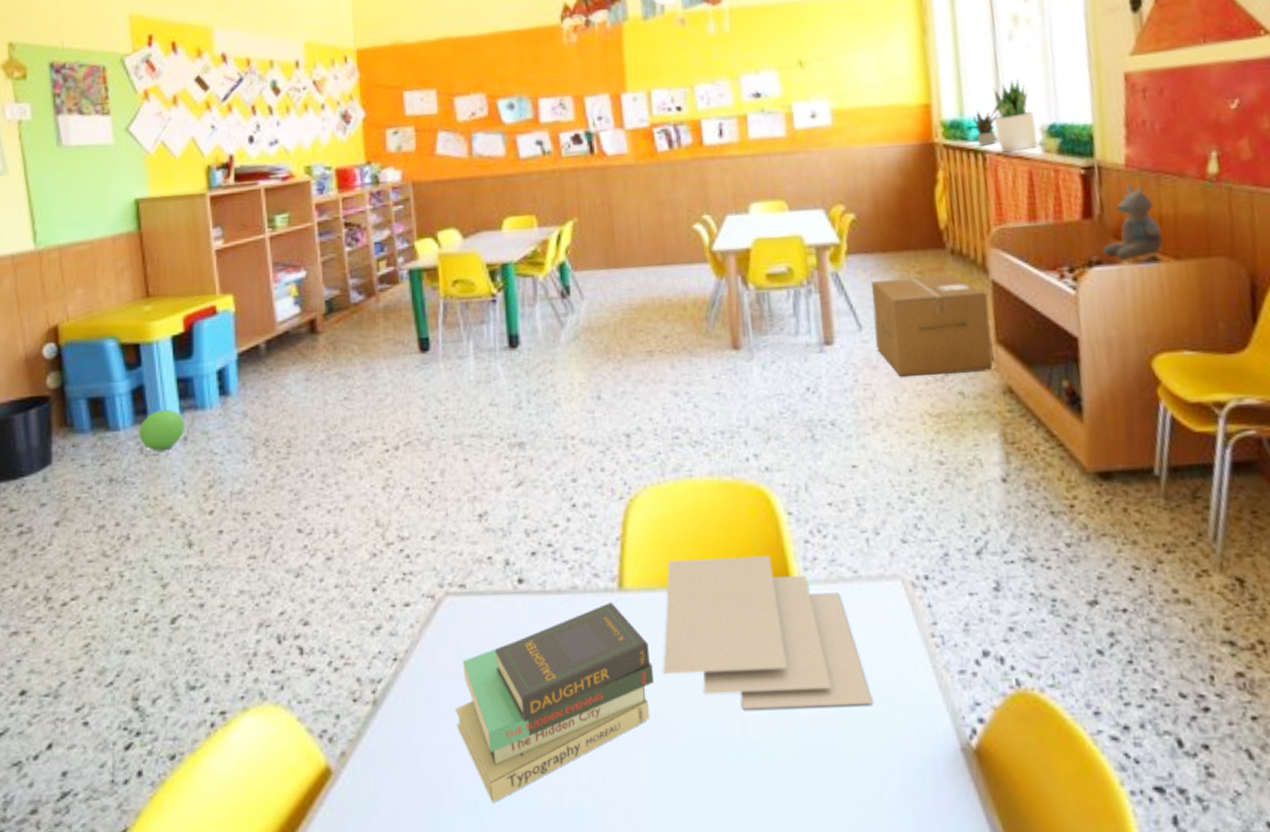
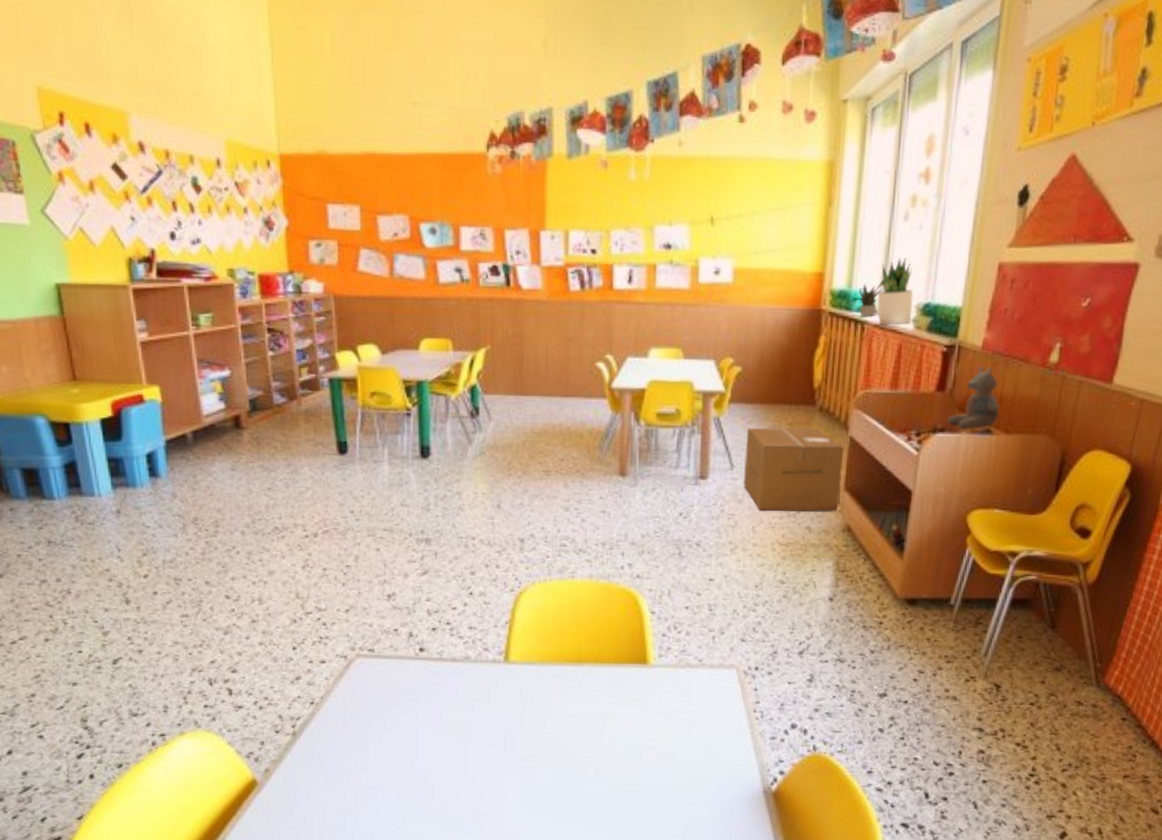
ball: present [139,409,185,452] -> none [73,484,118,521]
books: present [455,602,654,802] -> none [362,671,528,811]
papers: present [663,555,874,710] -> none [537,642,701,758]

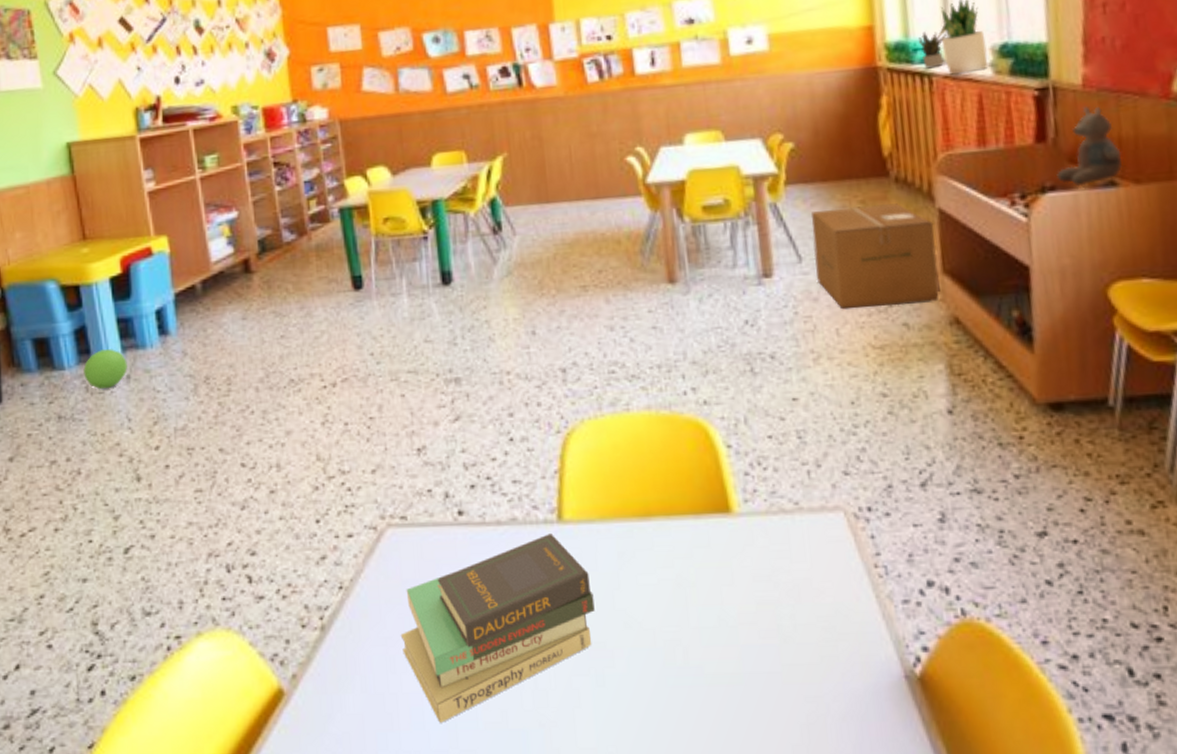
ball: none [73,484,118,521] -> present [83,348,127,390]
books: none [362,671,528,811] -> present [400,533,595,723]

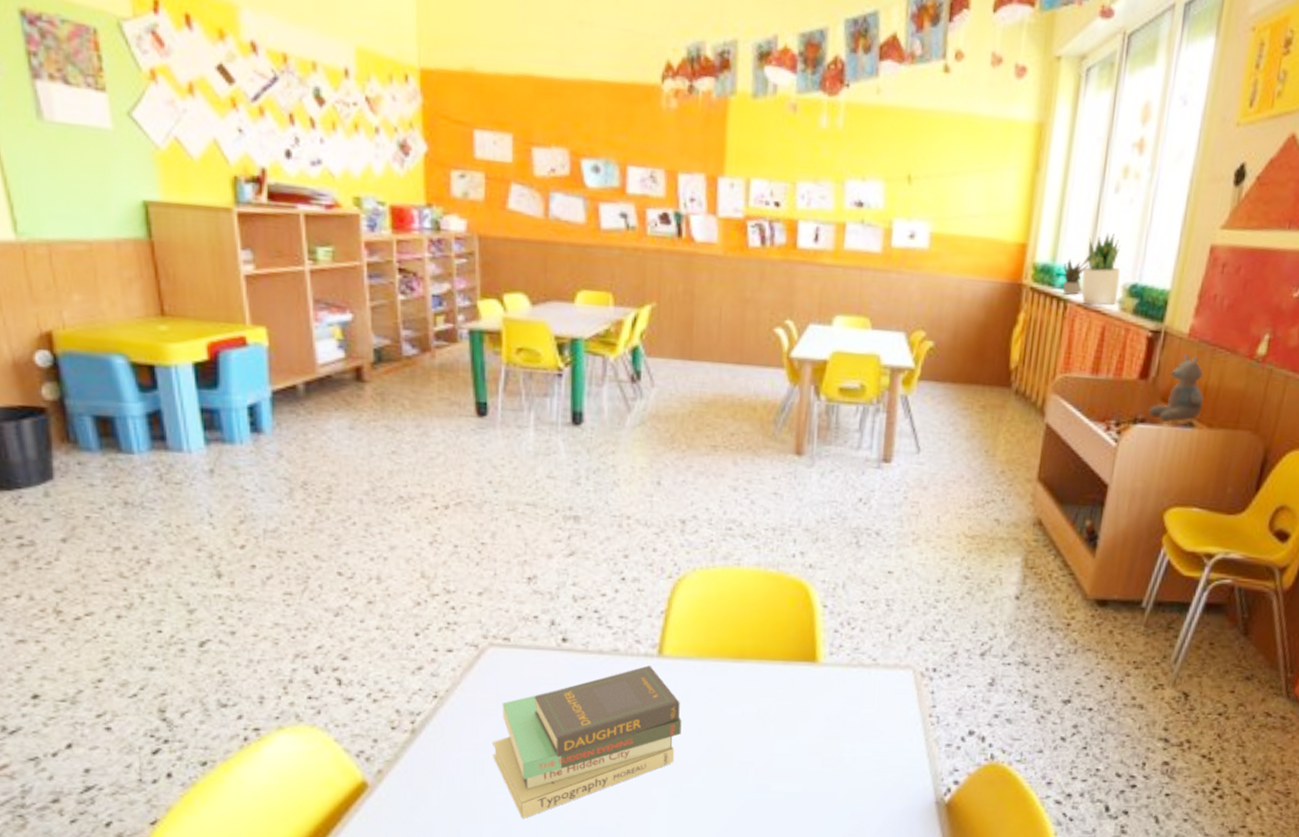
ball: present [83,348,127,390] -> none [157,437,211,480]
box: present [811,203,939,308] -> none [930,409,1039,504]

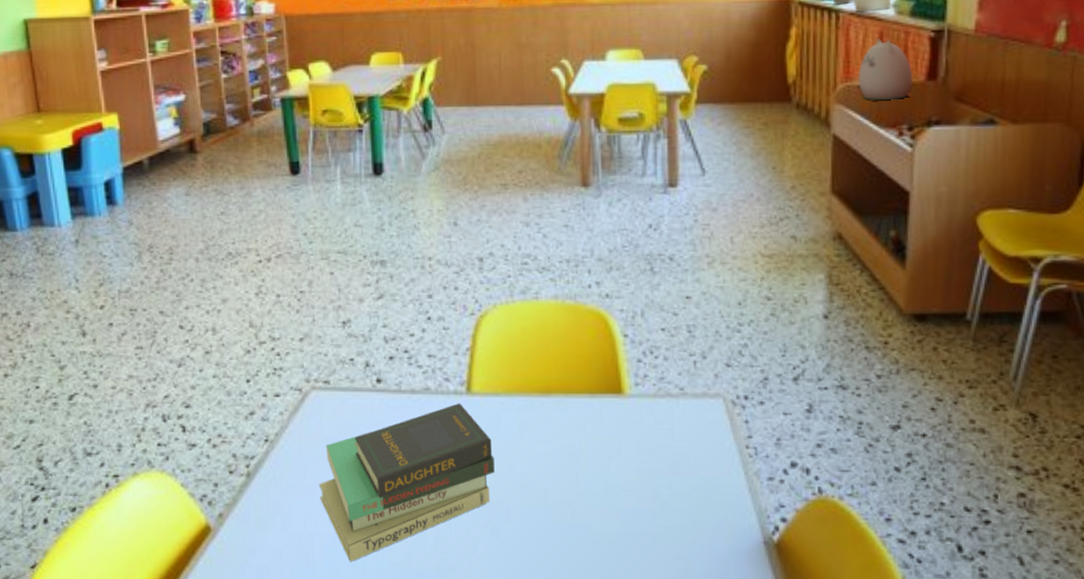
plush toy: none [1076,333,1128,396] -> present [858,39,914,101]
stuffed animal: present [1148,353,1204,422] -> none [943,49,1003,122]

